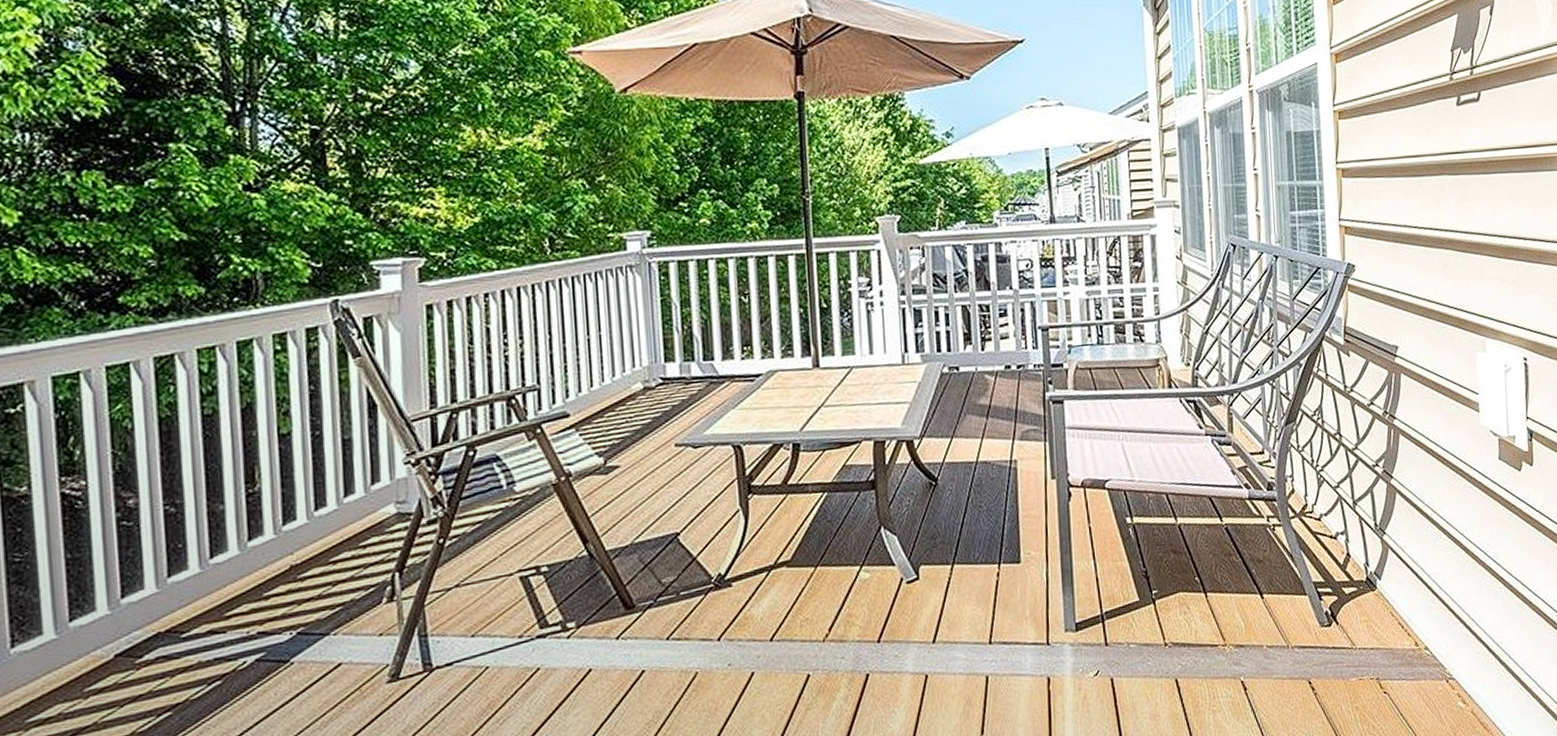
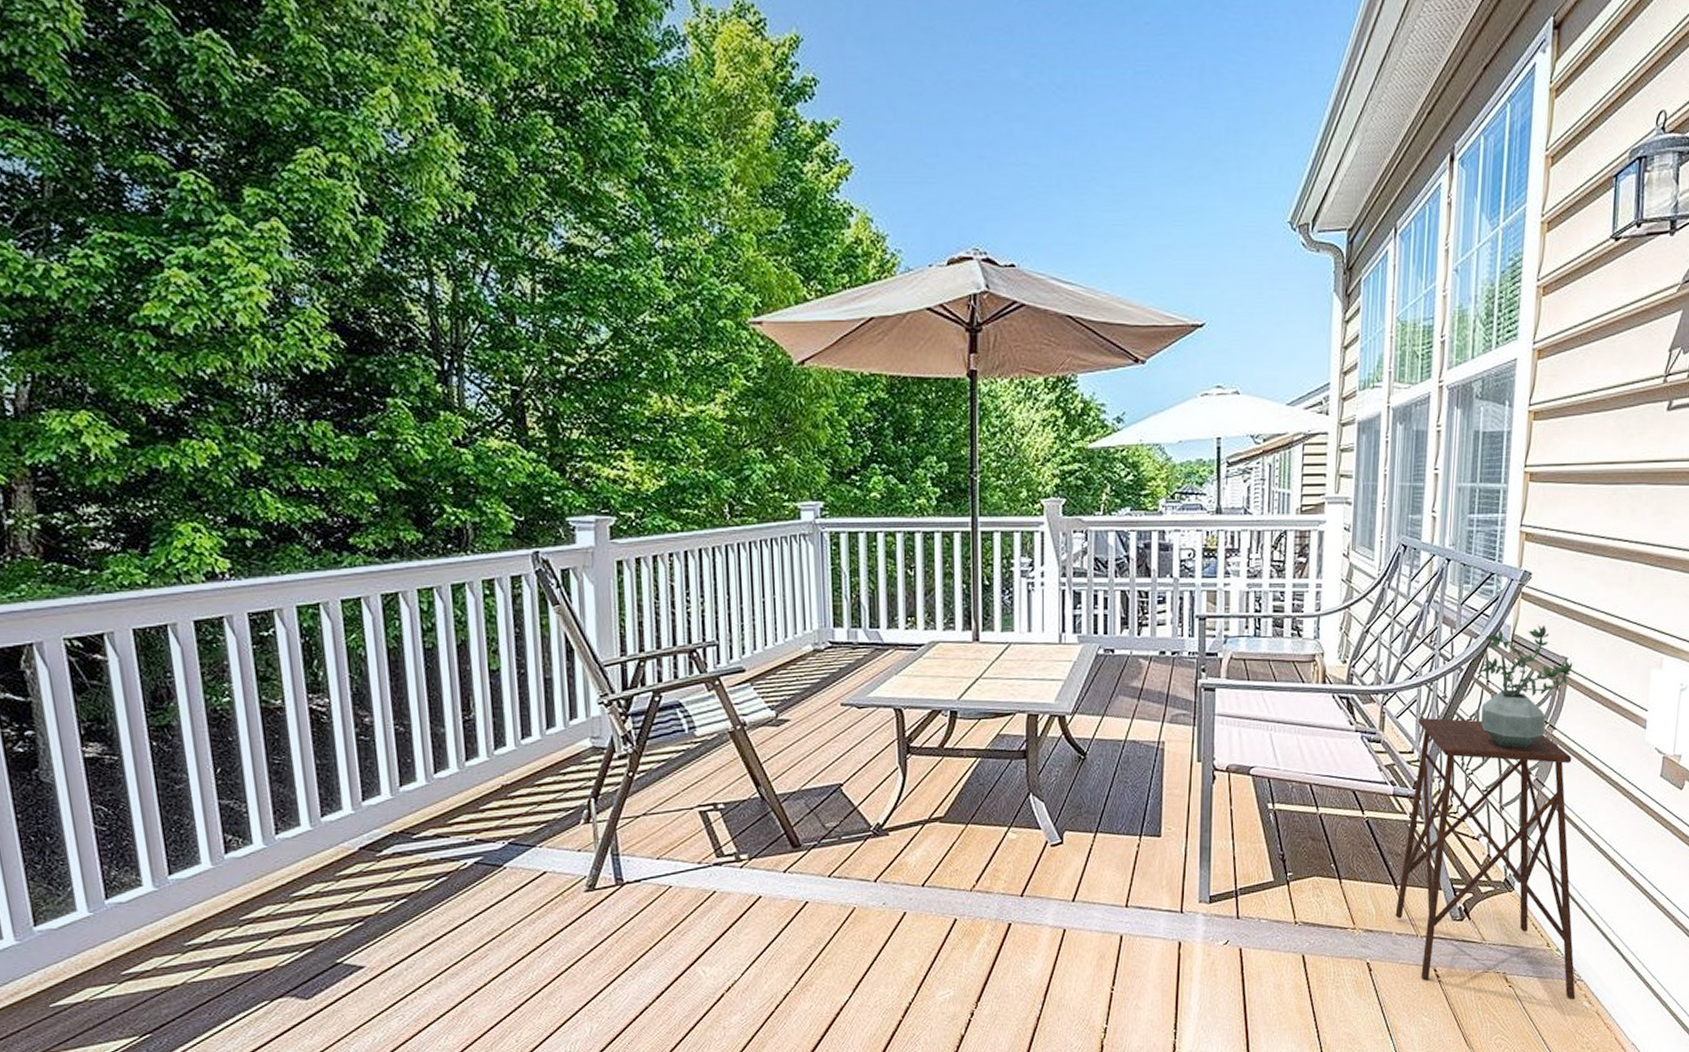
side table: none [1263,414,1450,701] -> present [1395,717,1576,1000]
potted plant: none [1317,315,1404,441] -> present [1479,624,1573,749]

